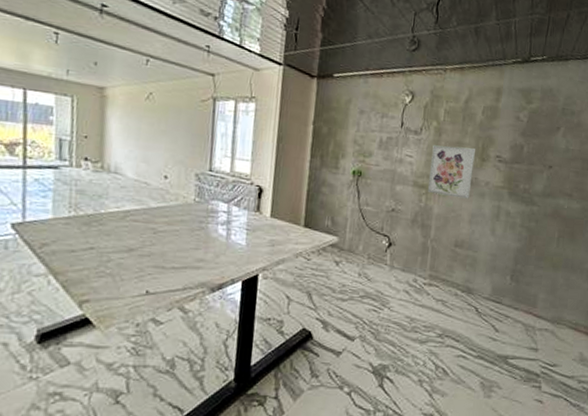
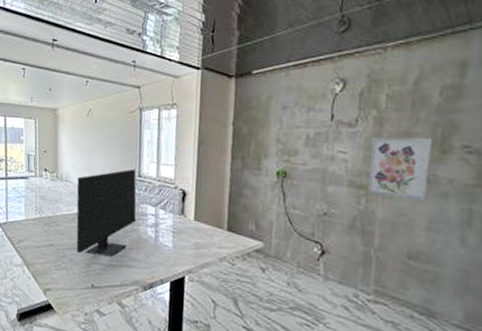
computer monitor: none [126,162,219,259] -> present [76,169,147,257]

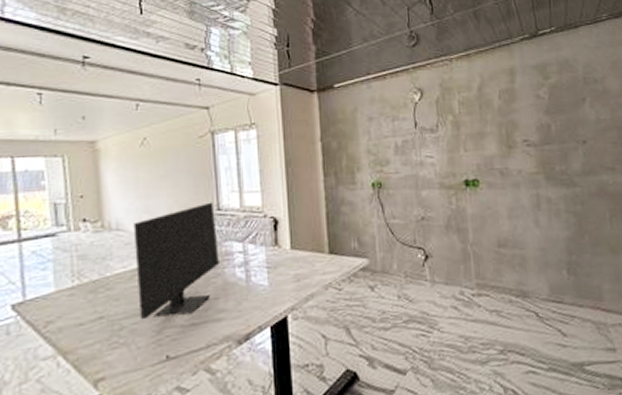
wall art: present [367,137,432,201] -> none [453,137,503,193]

